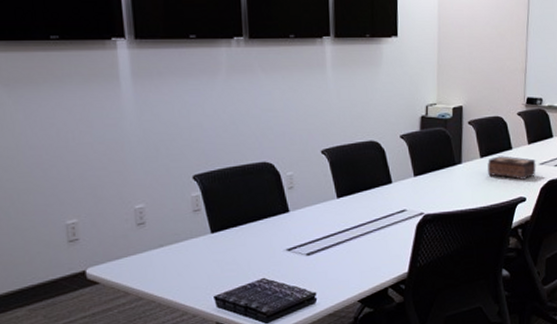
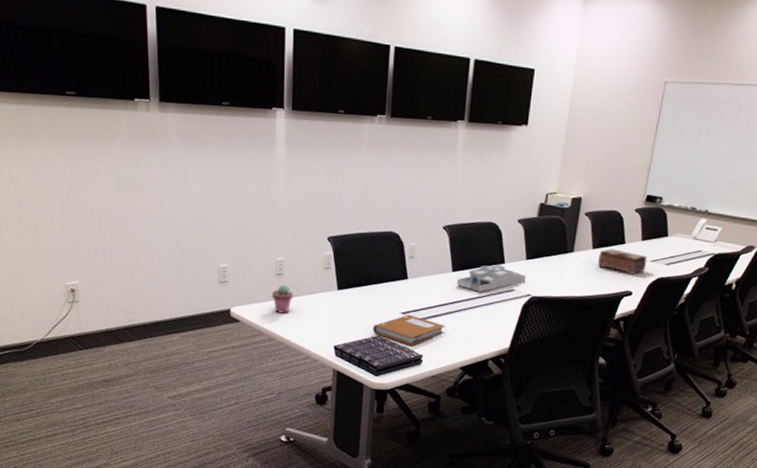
potted succulent: none [134,234,161,268] -> present [272,284,294,313]
notebook: none [257,250,337,285] -> present [373,314,446,346]
desk organizer: none [343,185,416,217] -> present [456,265,526,292]

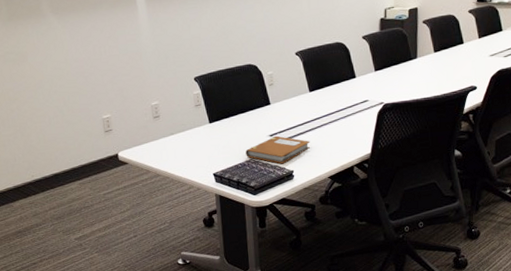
potted succulent: present [272,284,294,313] -> none [152,125,172,151]
desk organizer: present [456,265,526,292] -> none [314,79,377,107]
tissue box: present [598,249,648,274] -> none [441,50,486,71]

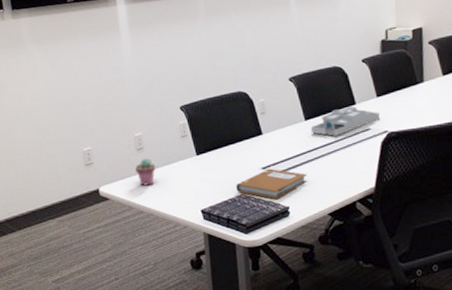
potted succulent: none [152,125,172,151] -> present [135,158,156,186]
desk organizer: none [314,79,377,107] -> present [310,106,380,136]

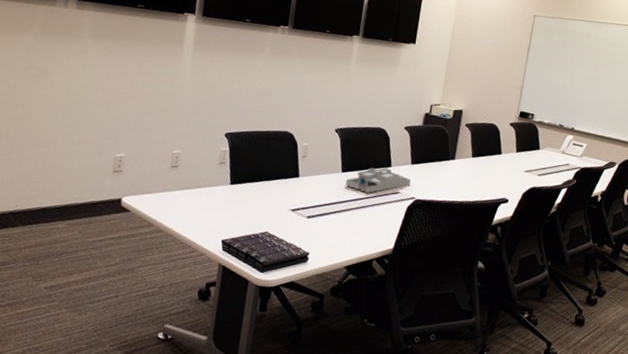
potted succulent: present [135,158,156,186] -> none [165,176,187,205]
notebook: present [236,168,307,200] -> none [262,211,333,244]

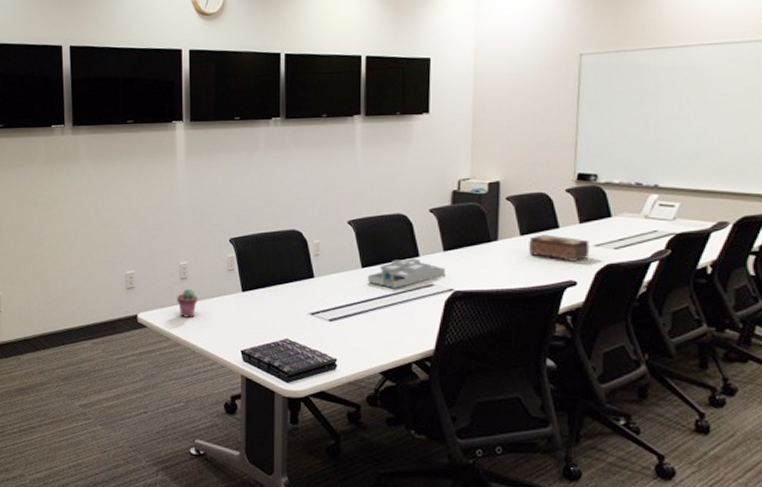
potted succulent: none [165,176,187,205] -> present [177,288,198,318]
tissue box: none [477,158,522,183] -> present [529,235,590,262]

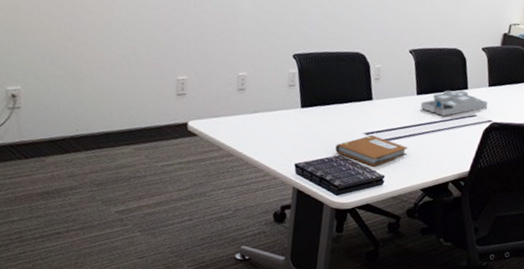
potted succulent: present [177,288,198,318] -> none [232,100,256,129]
notebook: none [281,315,360,350] -> present [335,135,408,167]

